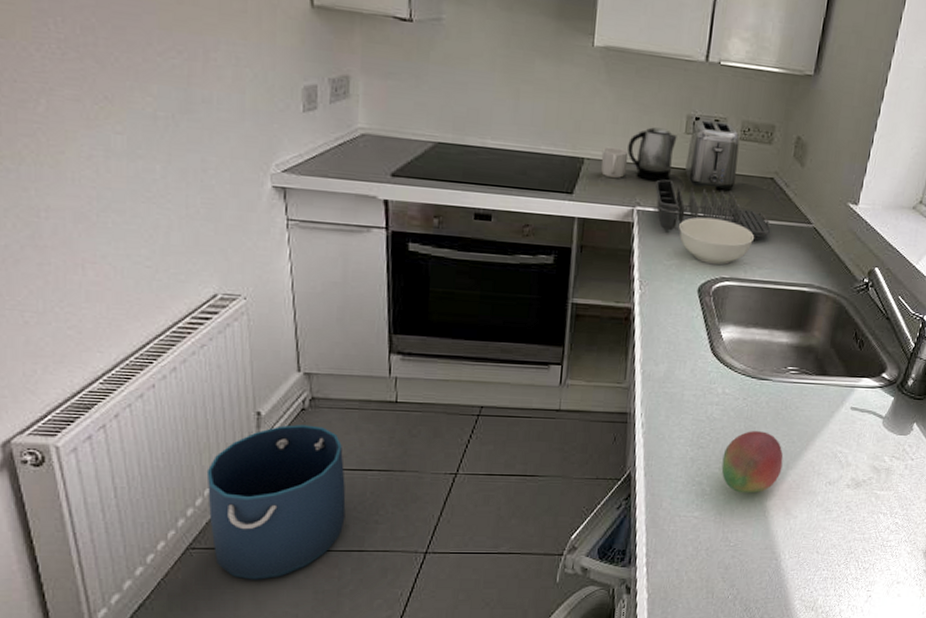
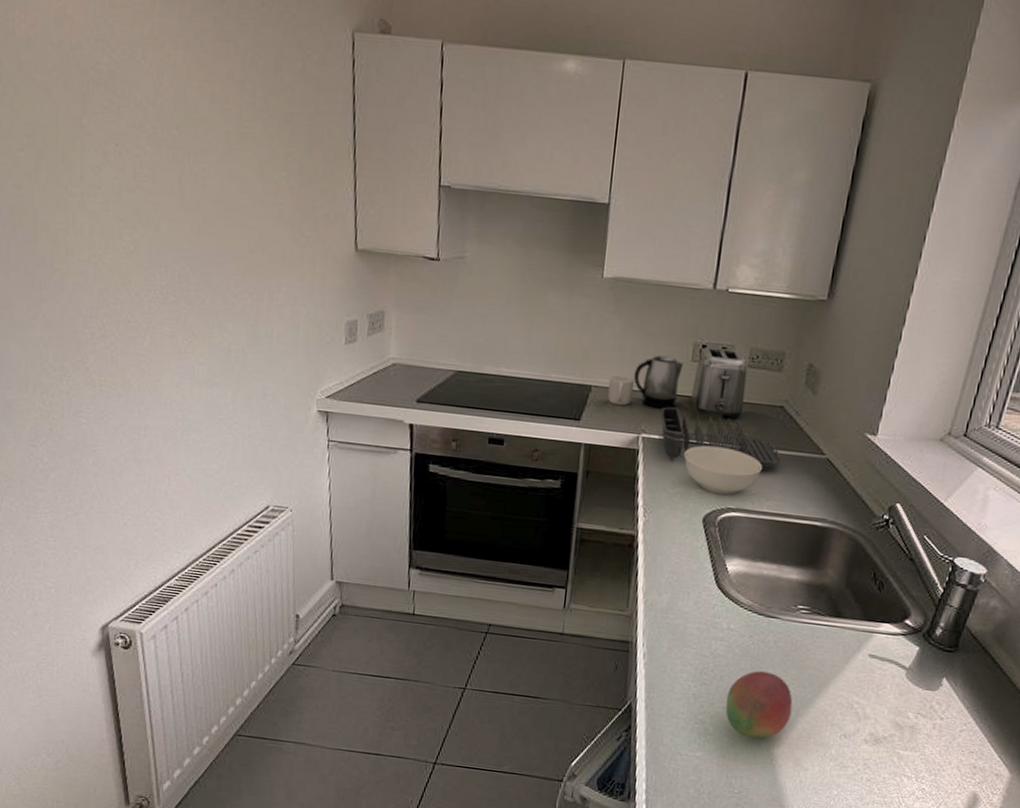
bucket: present [206,424,346,580] -> none [253,628,367,772]

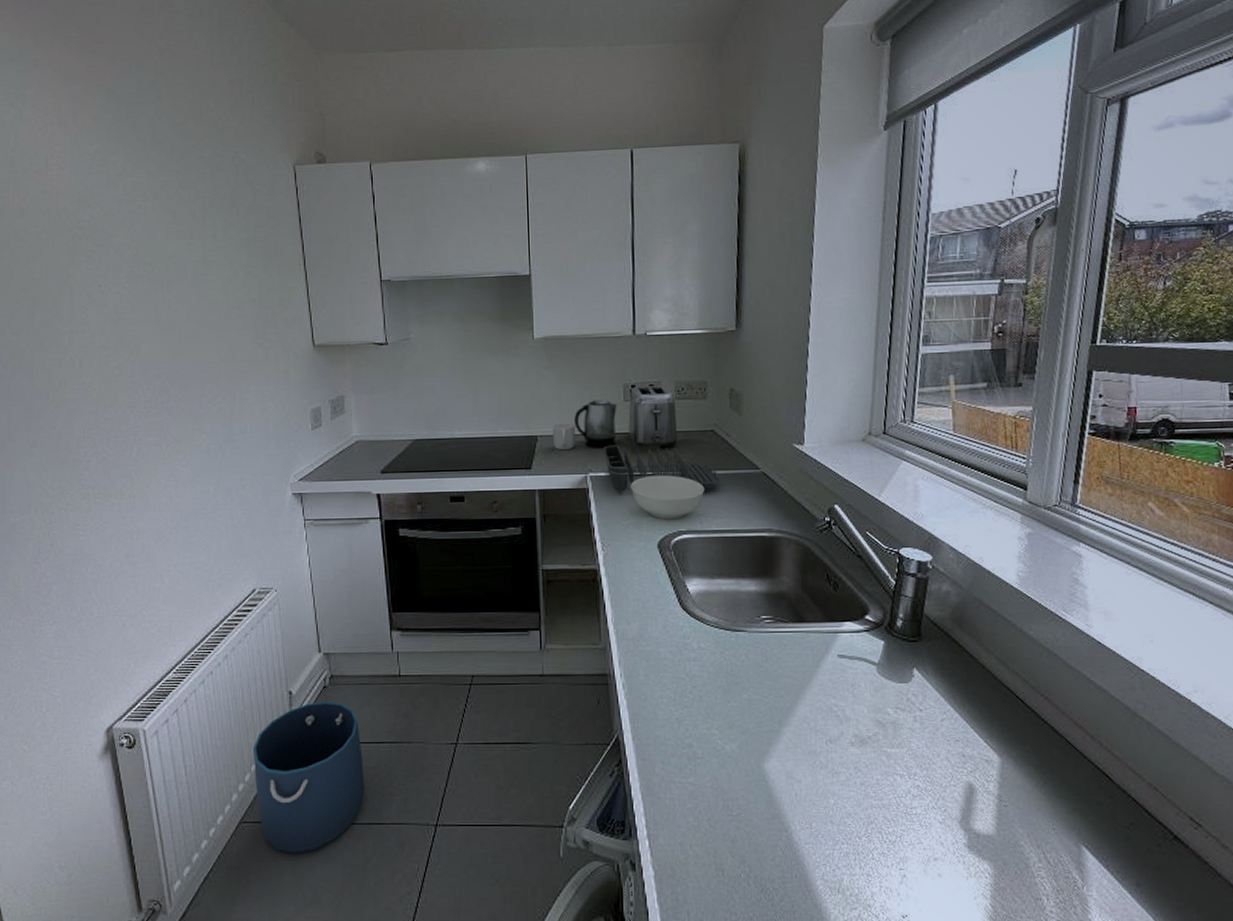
bucket: none [253,628,367,772] -> present [252,701,365,853]
fruit: present [725,671,793,739] -> none [709,686,775,756]

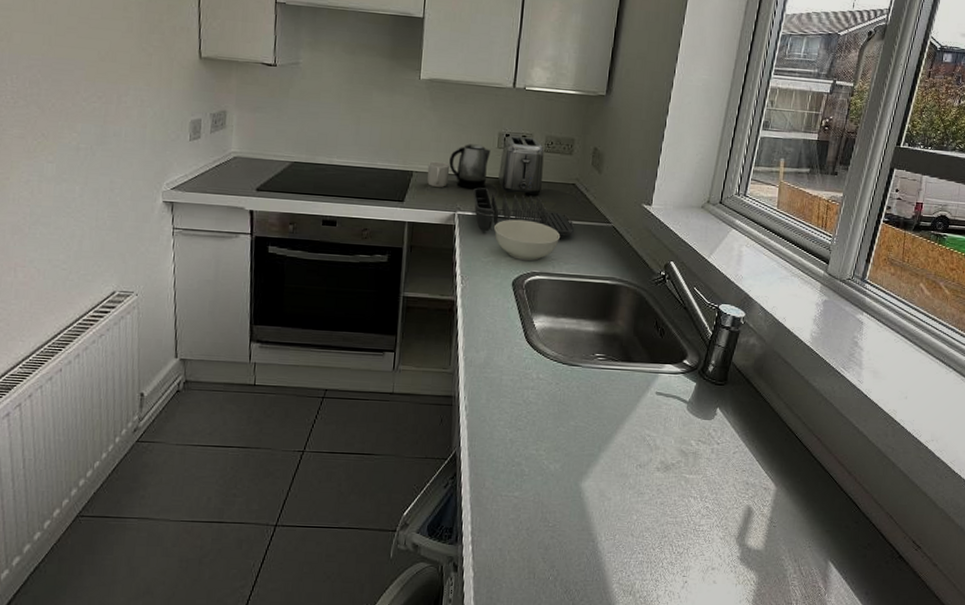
bucket: present [252,701,365,853] -> none [97,405,210,547]

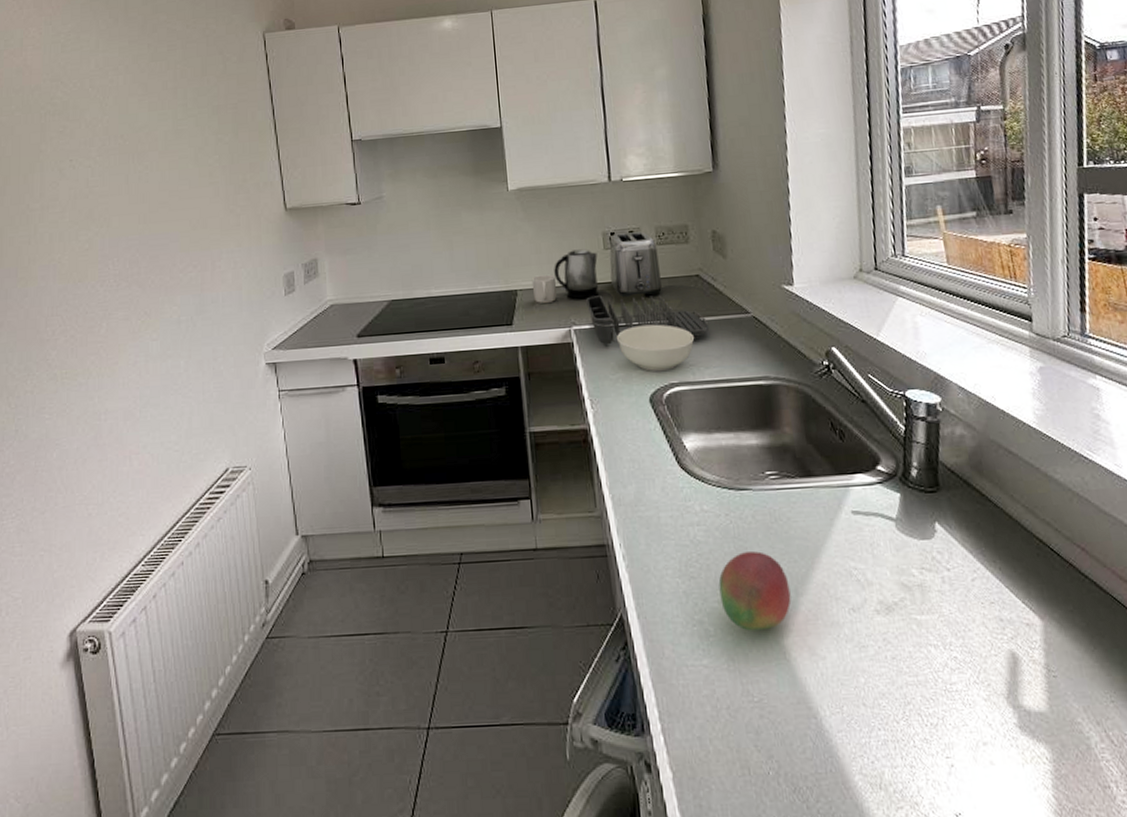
fruit: none [538,414,595,475] -> present [718,551,791,631]

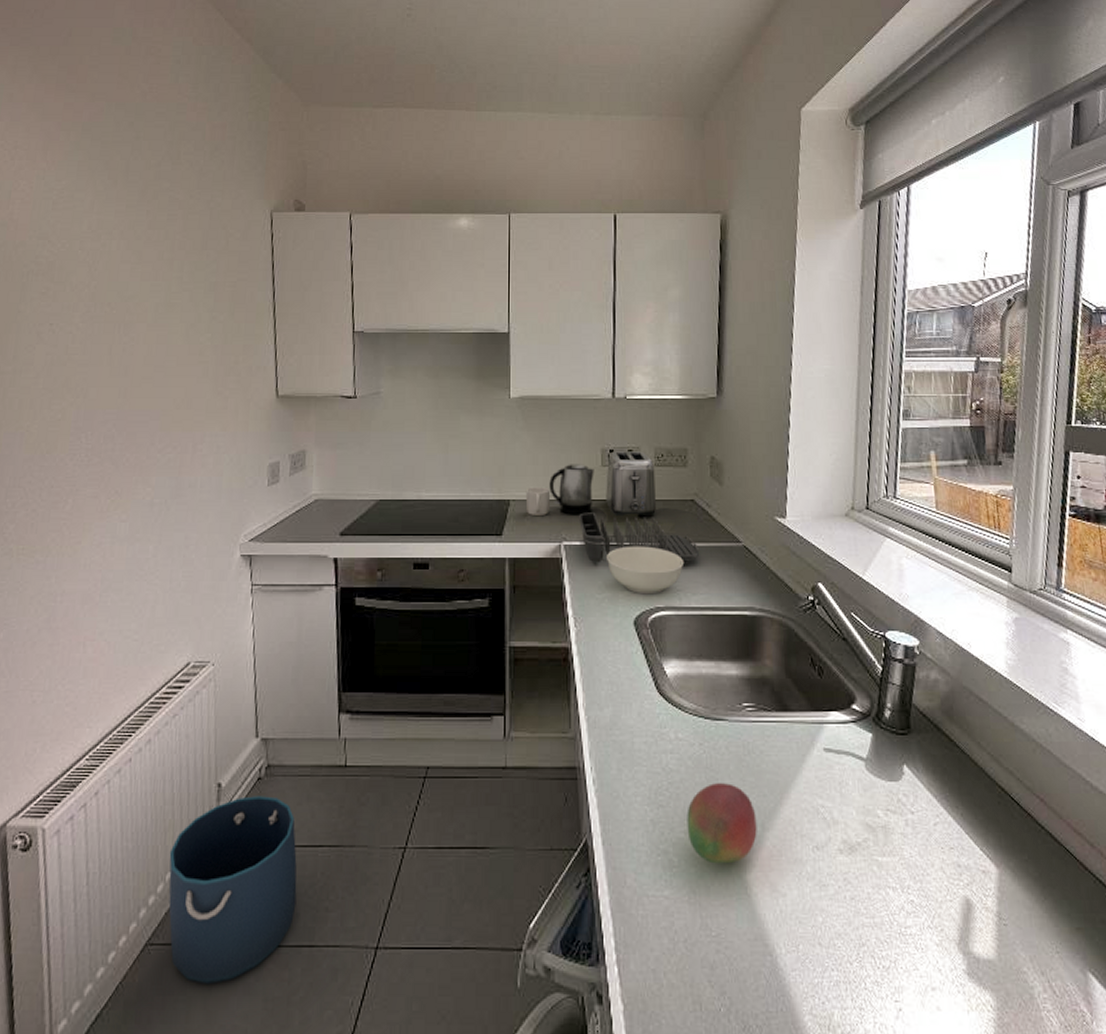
bucket: none [226,590,349,769] -> present [168,796,297,984]

